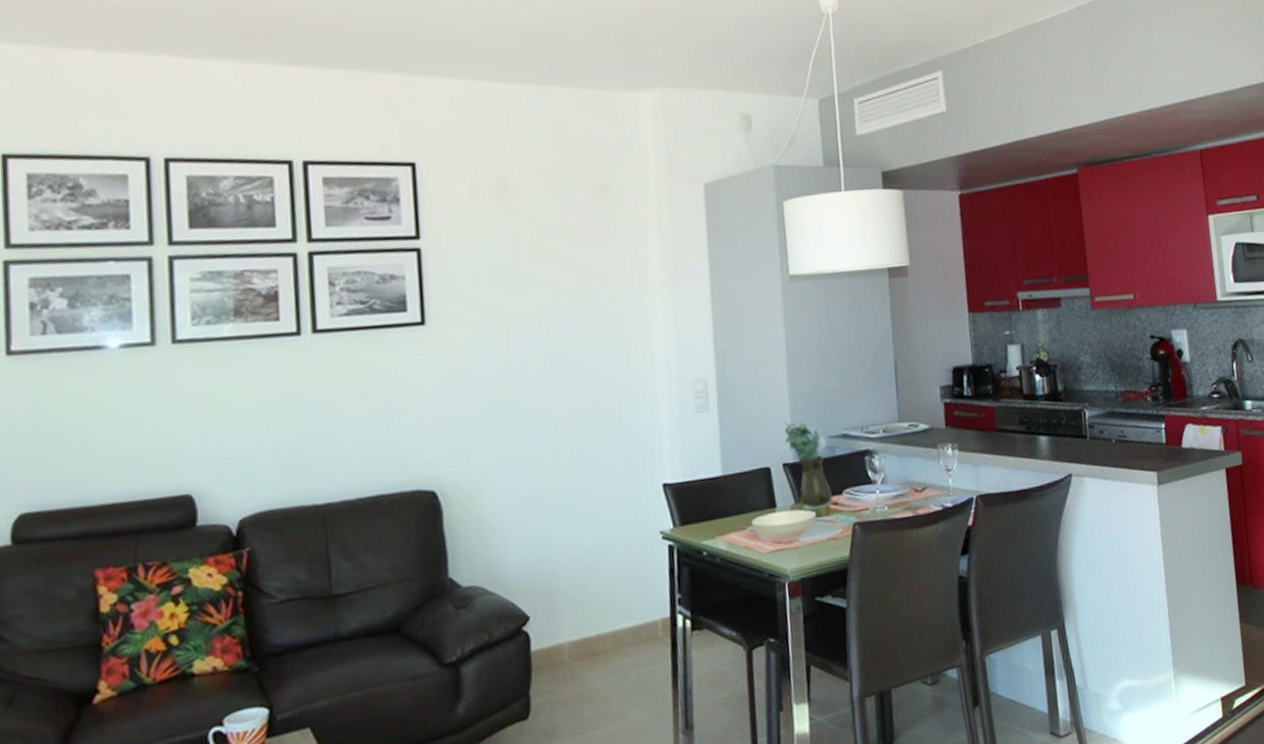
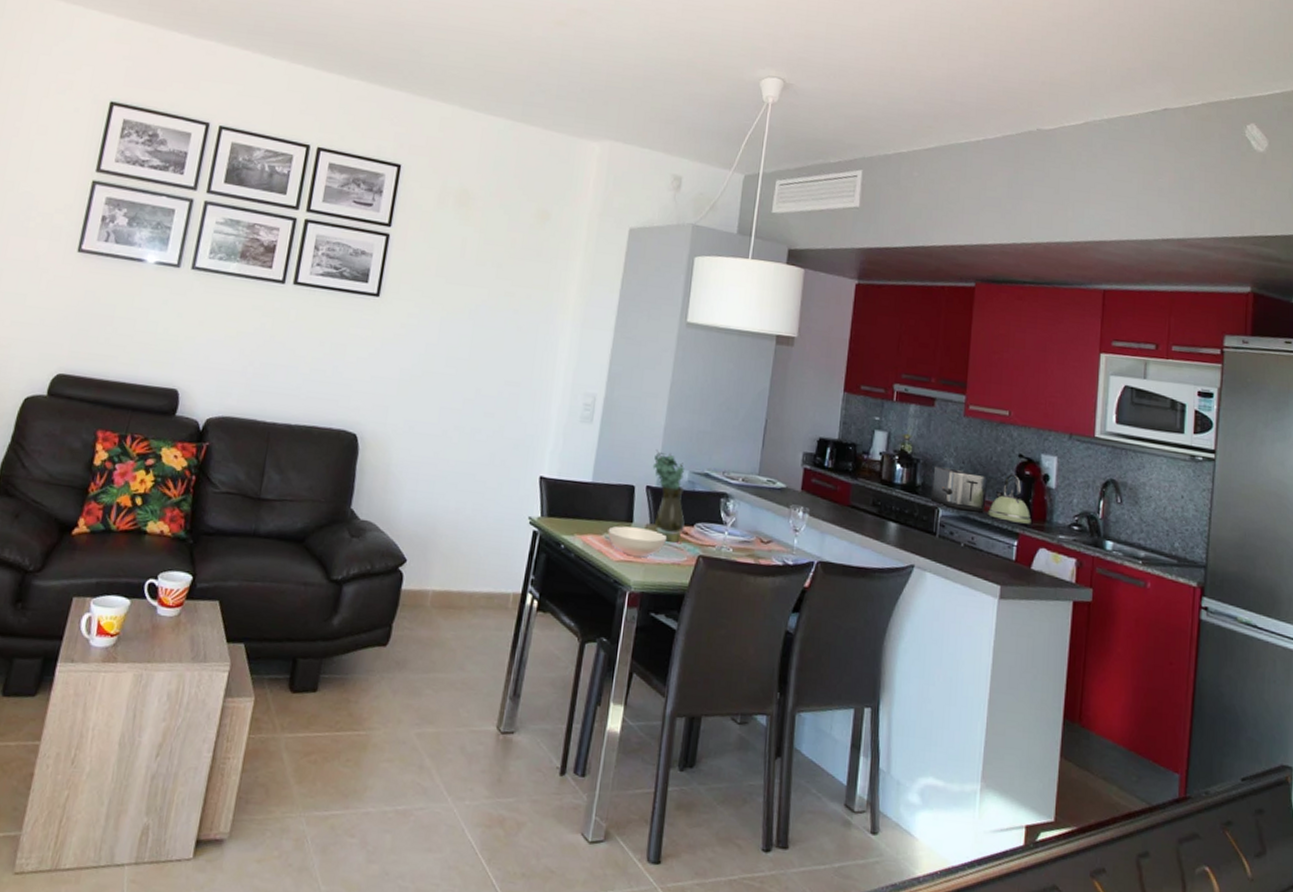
toaster: none [1072,365,1129,407] -> present [930,466,987,513]
kettle: none [1131,357,1174,407] -> present [987,474,1032,526]

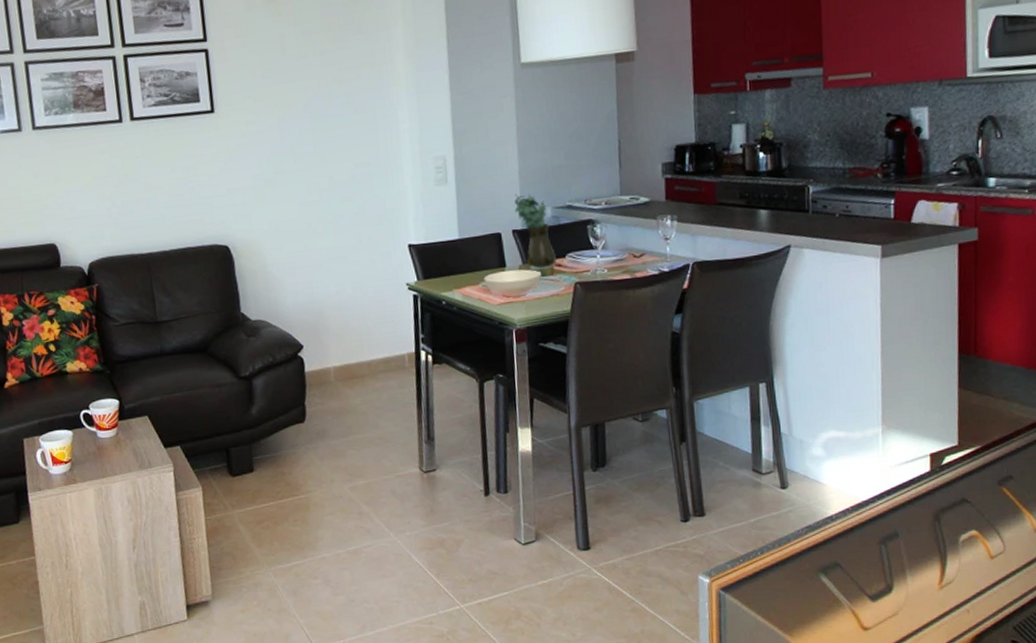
toaster: present [930,466,987,513] -> none [797,142,857,183]
kettle: present [987,474,1032,526] -> none [859,134,907,183]

